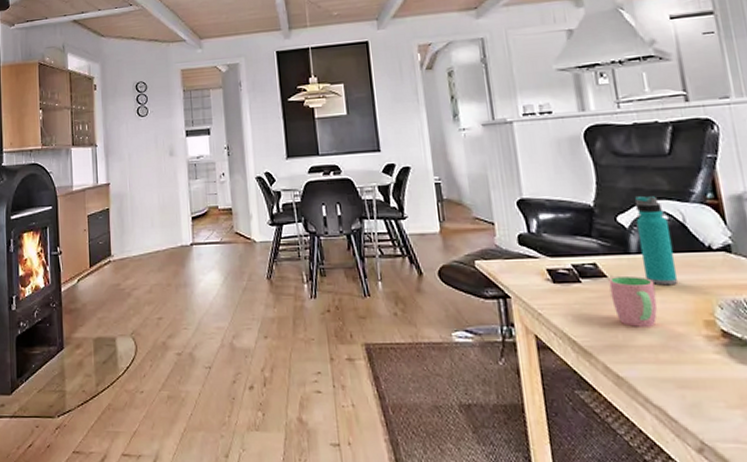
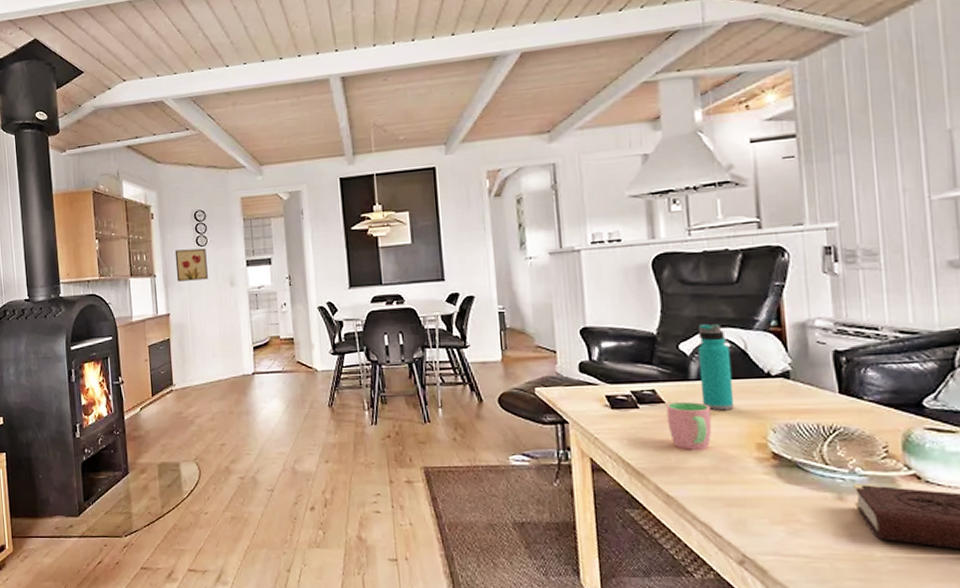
wall art: none [116,118,148,151] -> present [174,248,208,282]

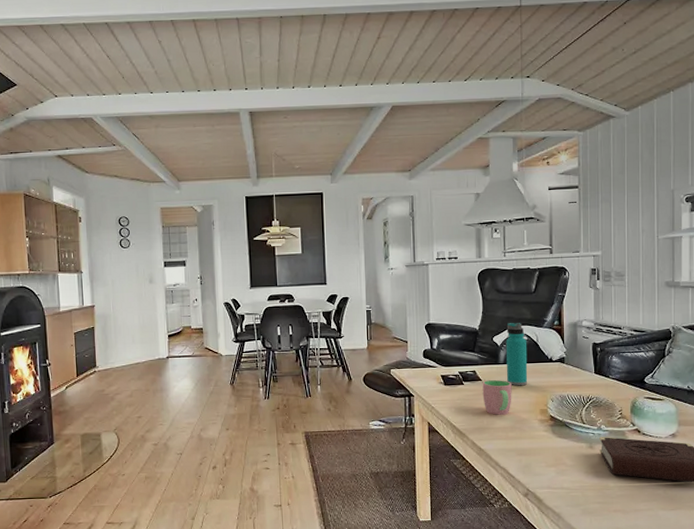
wall art: present [174,248,208,282] -> none [100,249,130,278]

